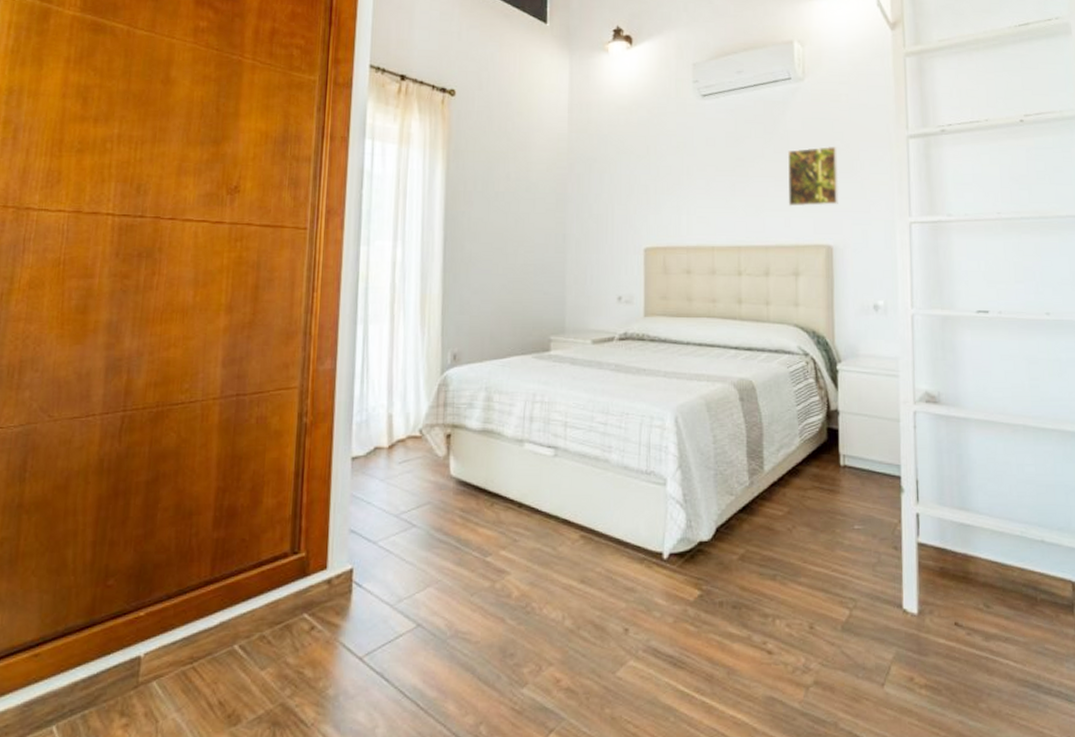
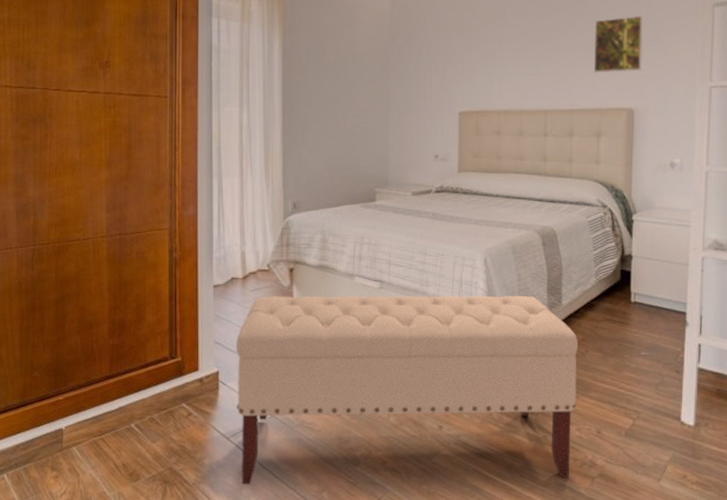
bench: none [373,460,785,721] -> present [236,295,578,484]

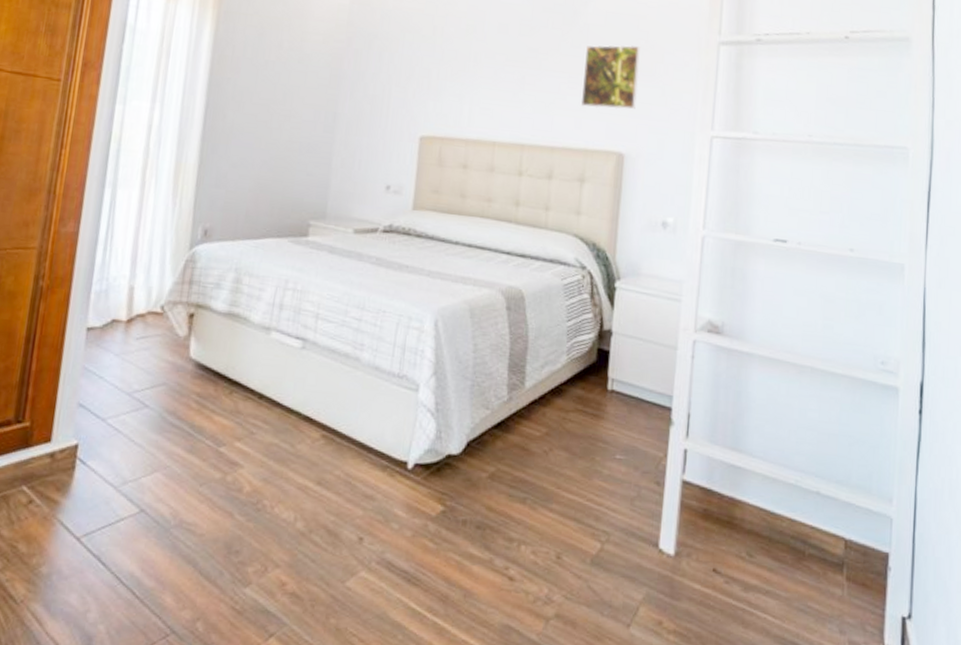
bench: present [236,295,578,484] -> none [88,347,541,618]

